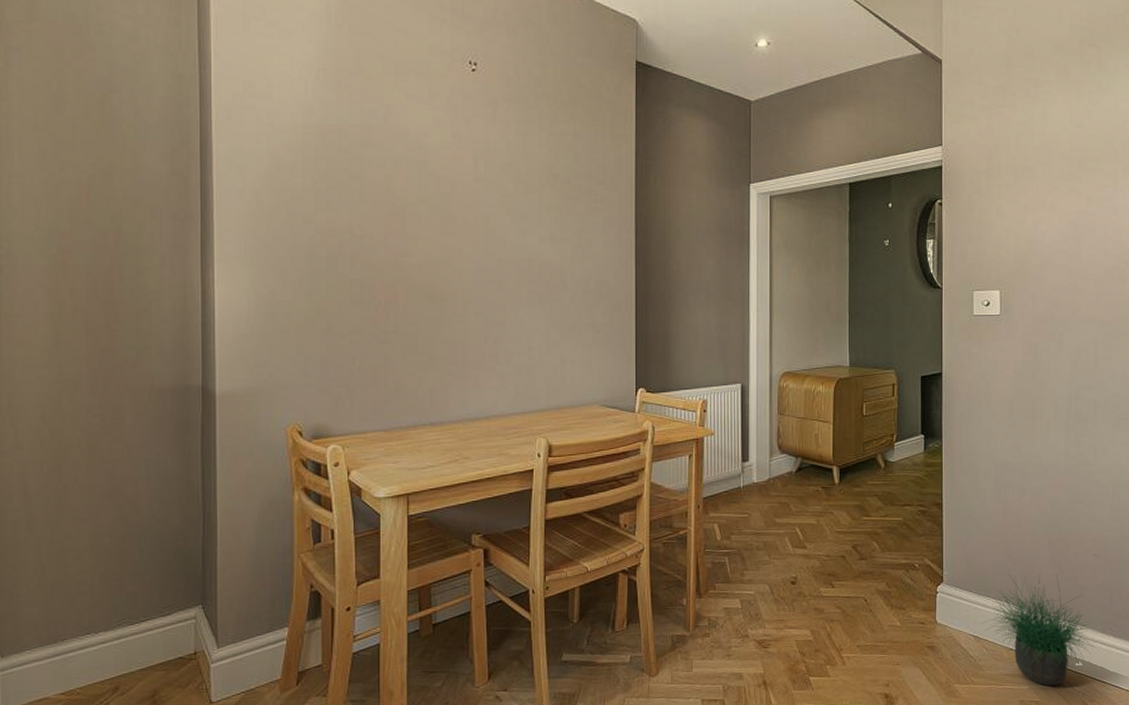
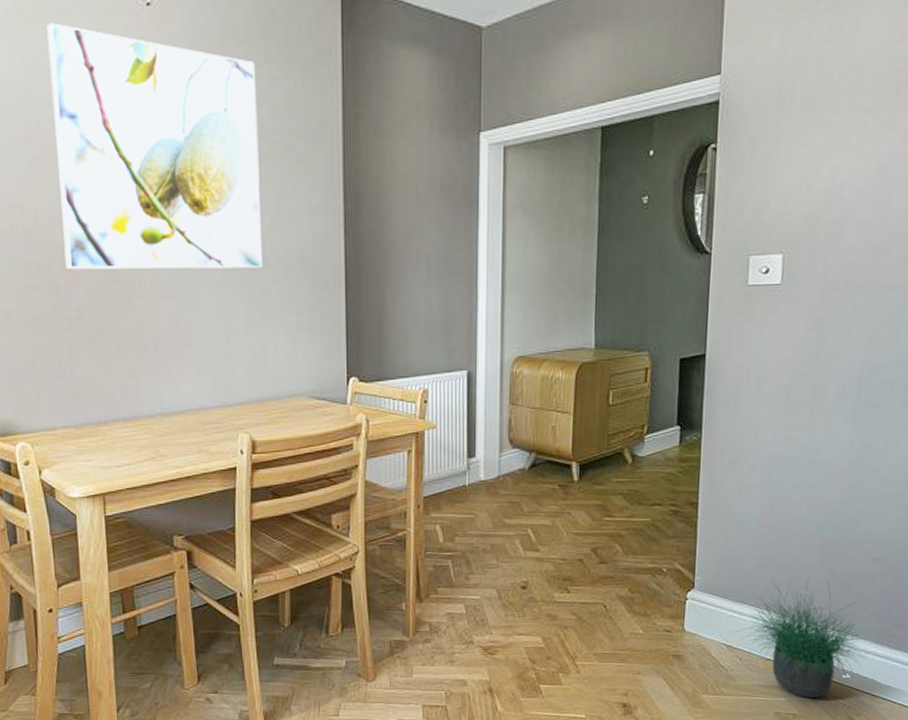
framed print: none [385,80,563,291] -> present [47,22,262,270]

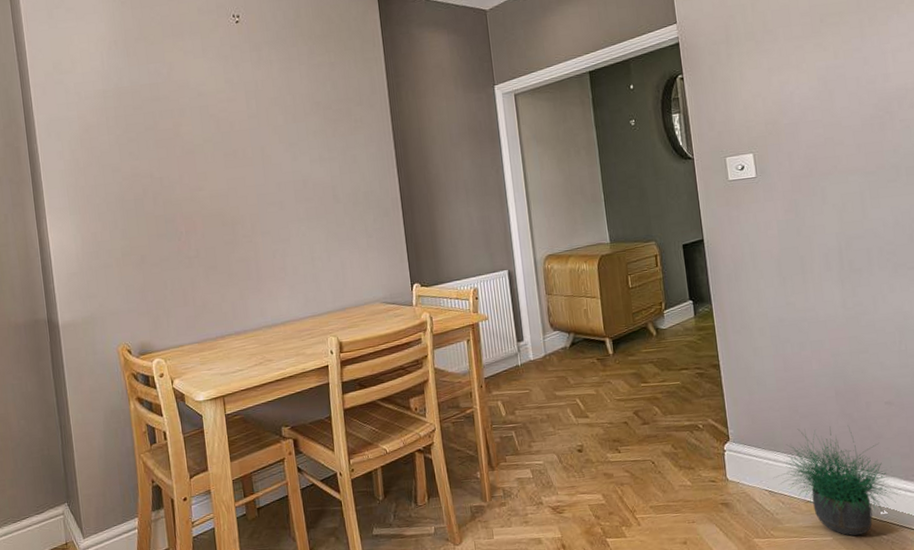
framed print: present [47,22,262,270] -> none [165,42,336,220]

